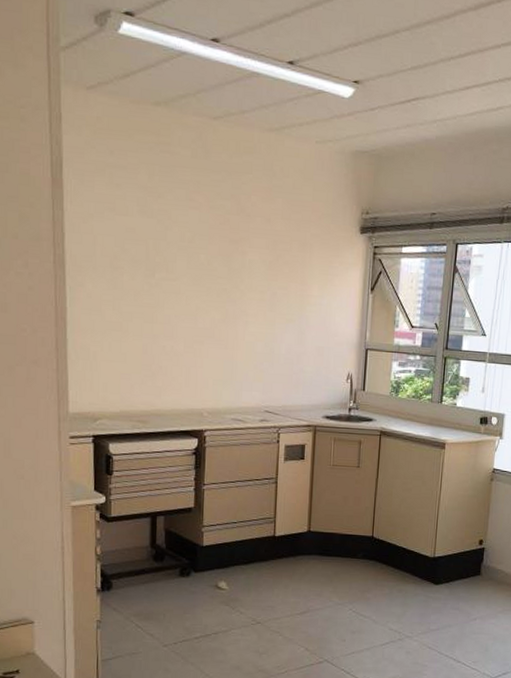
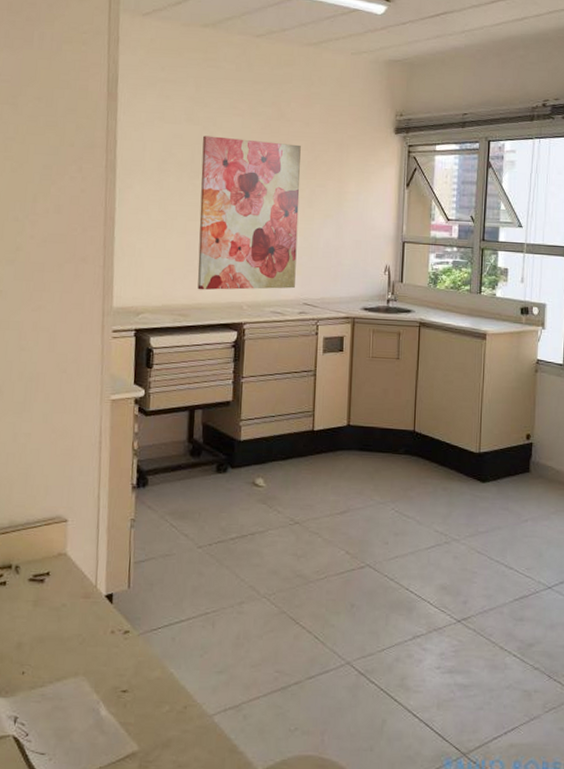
wall art: none [156,230,262,396] -> present [197,135,301,290]

